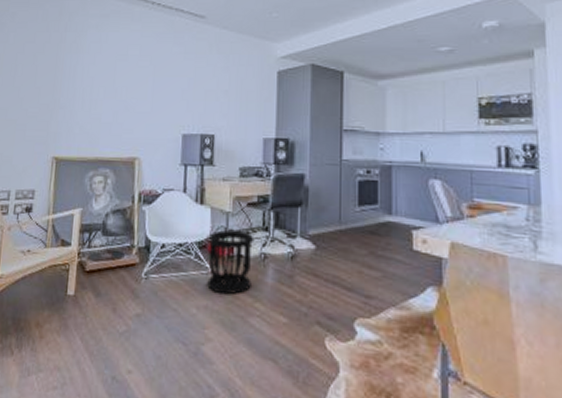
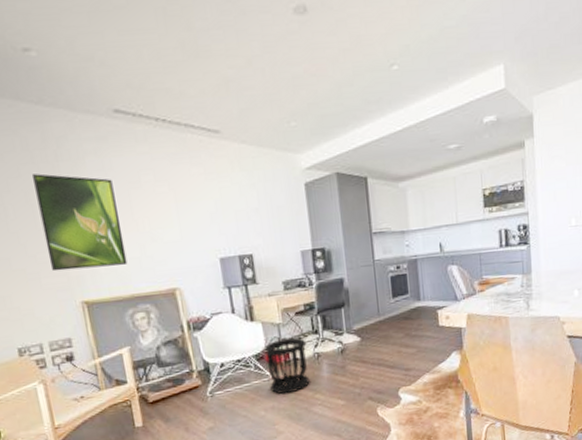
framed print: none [36,41,104,128] -> present [31,173,128,272]

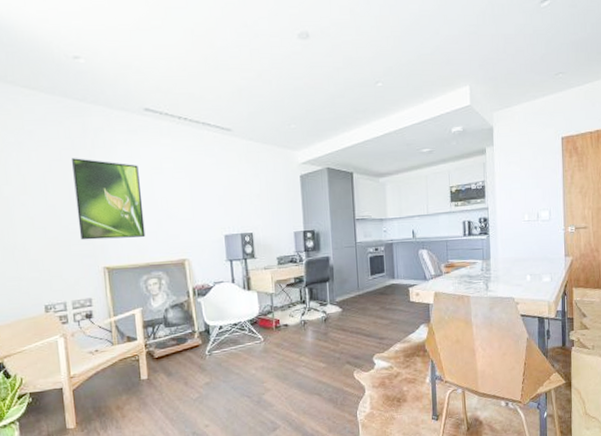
wastebasket: present [265,338,310,395] -> none [259,306,296,356]

